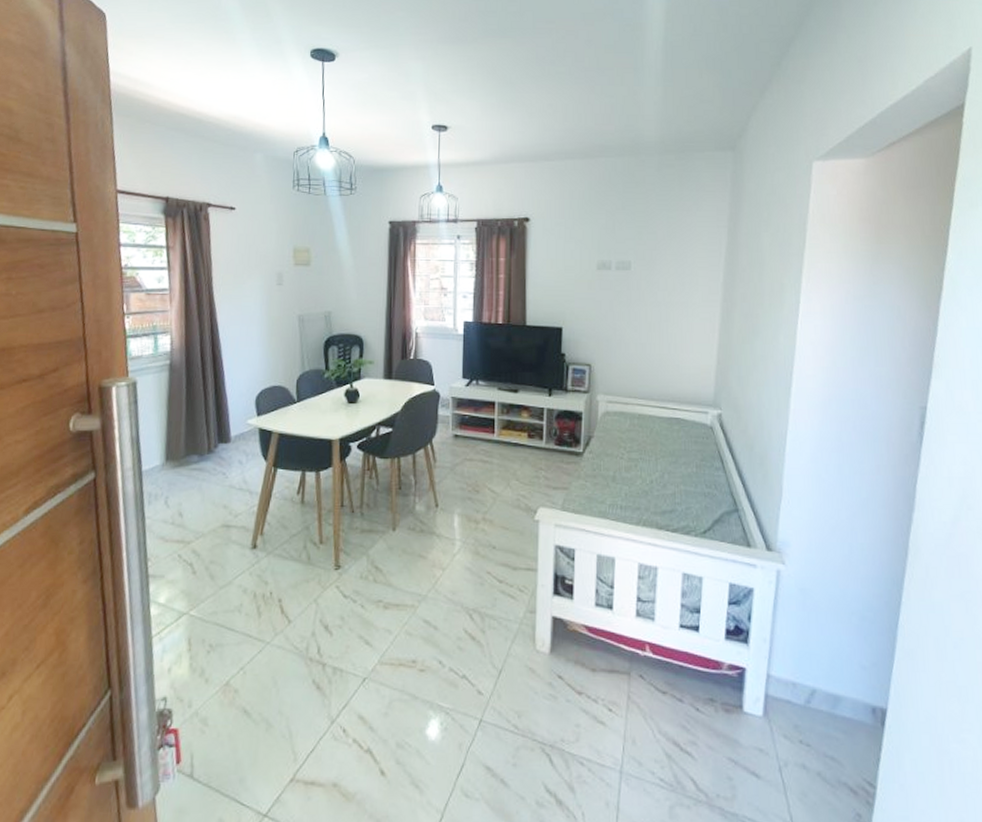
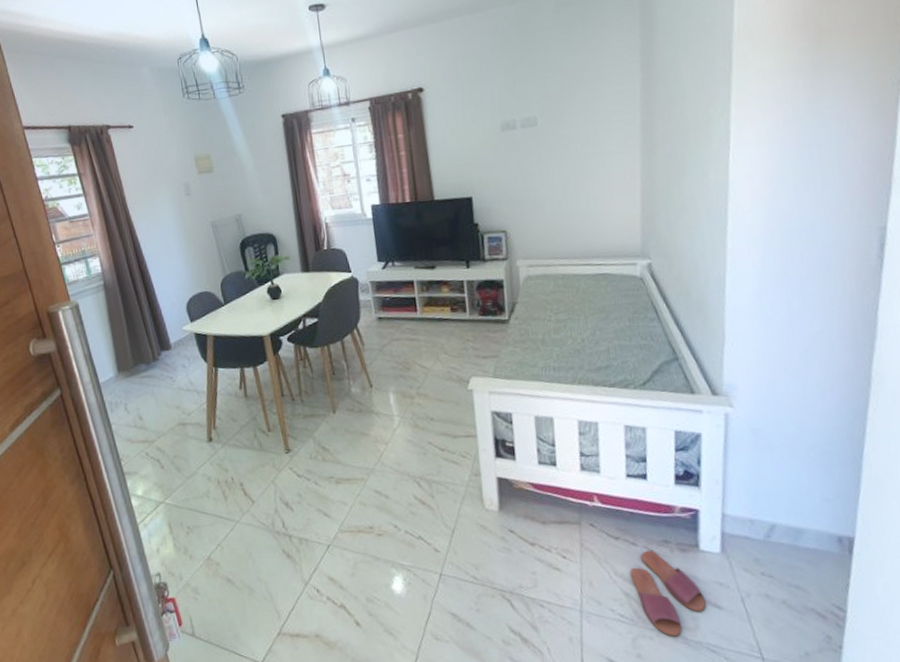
slippers: none [674,708,745,807] -> present [630,550,706,637]

